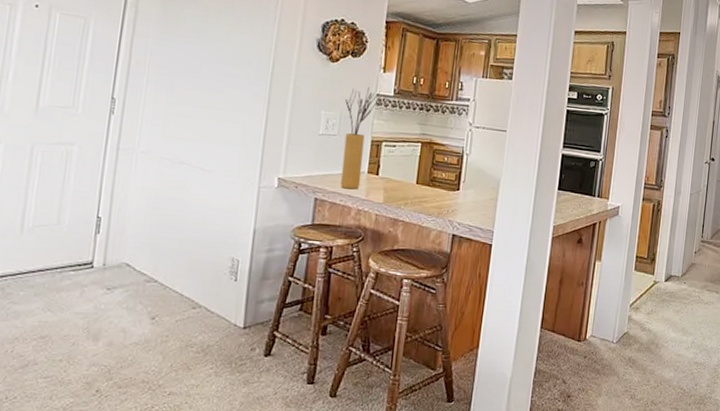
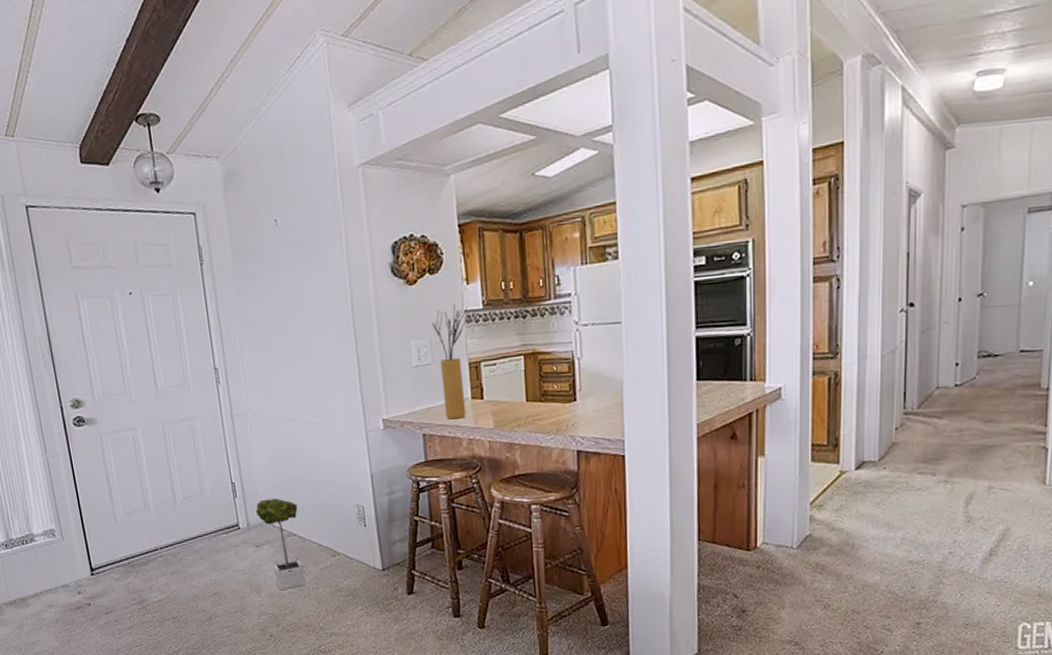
potted tree: none [116,239,167,341] -> present [255,498,306,591]

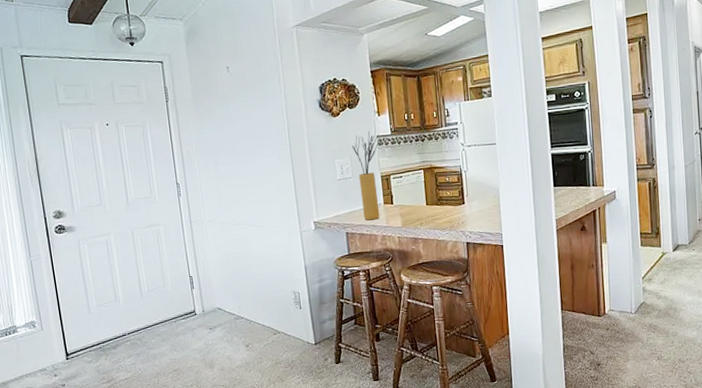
potted tree: present [255,498,306,591] -> none [209,288,251,365]

